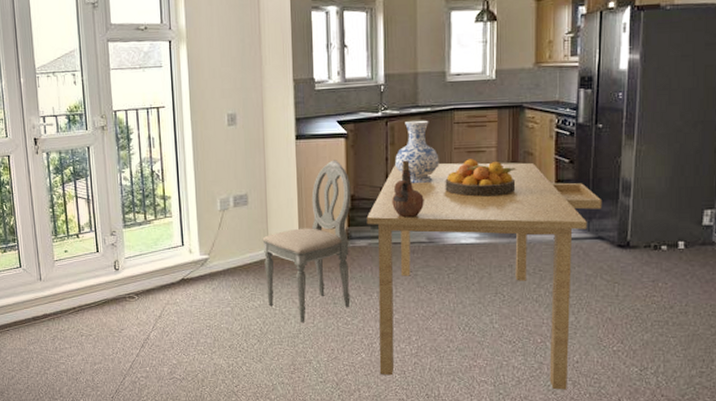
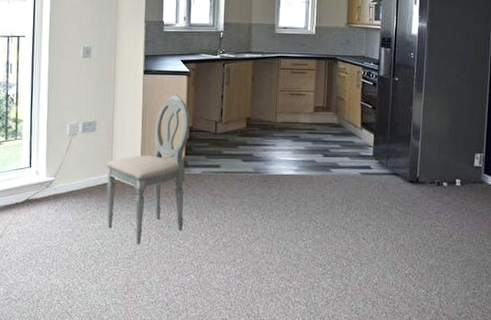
dining table: present [366,162,603,390] -> none [202,102,398,310]
ceramic pitcher: present [392,160,424,218] -> none [225,98,253,150]
vase: present [395,120,439,184] -> none [229,64,267,120]
fruit bowl: present [445,159,516,197] -> none [271,100,329,134]

